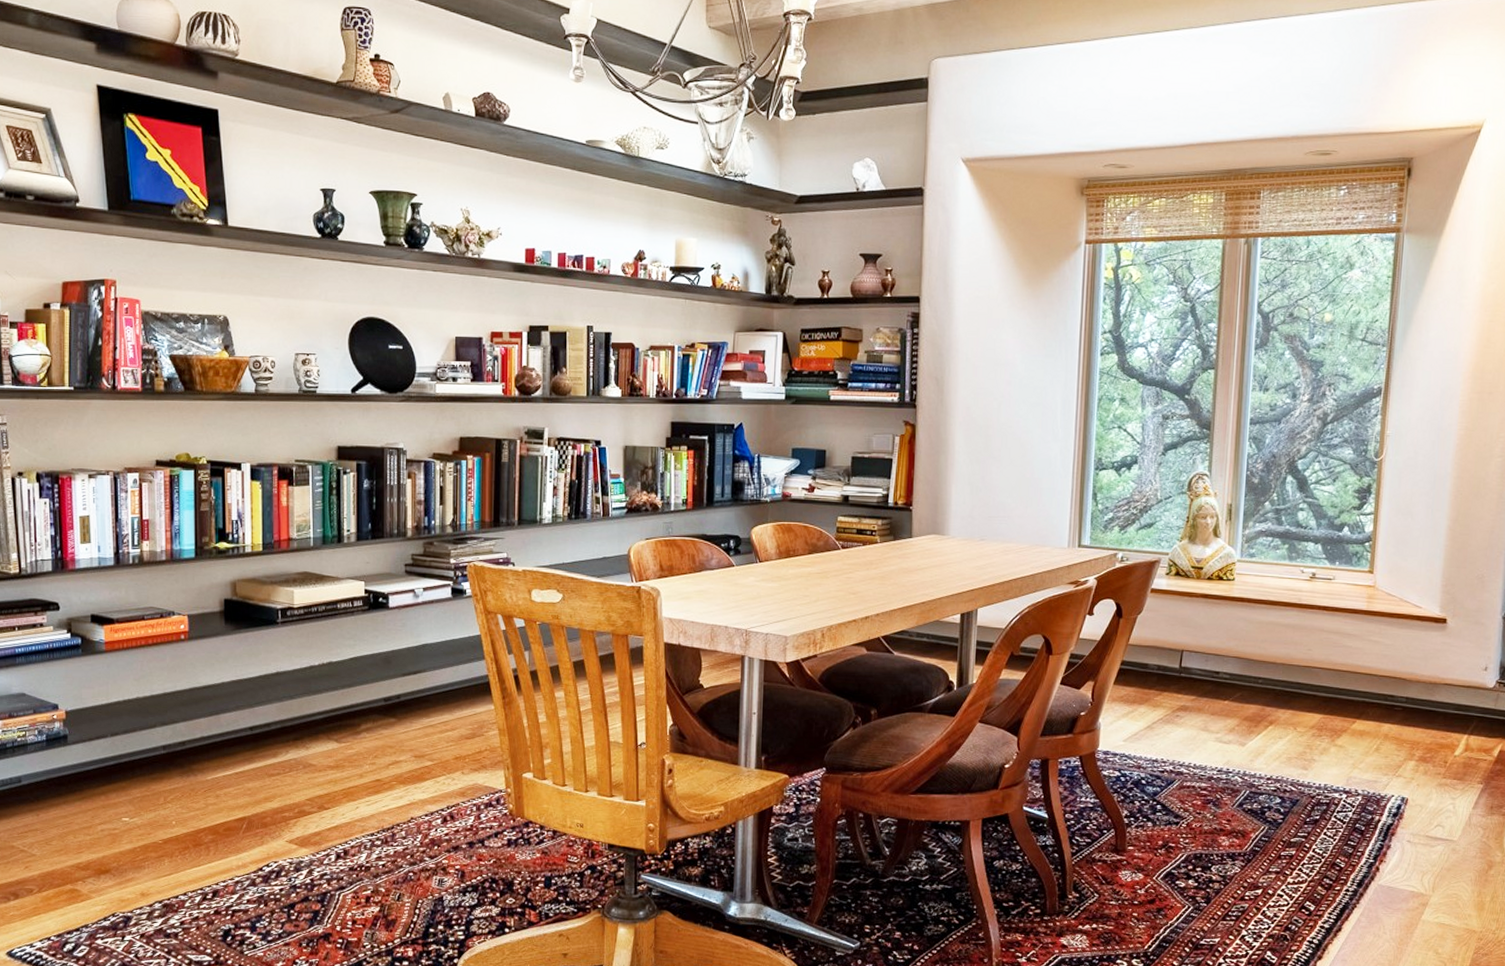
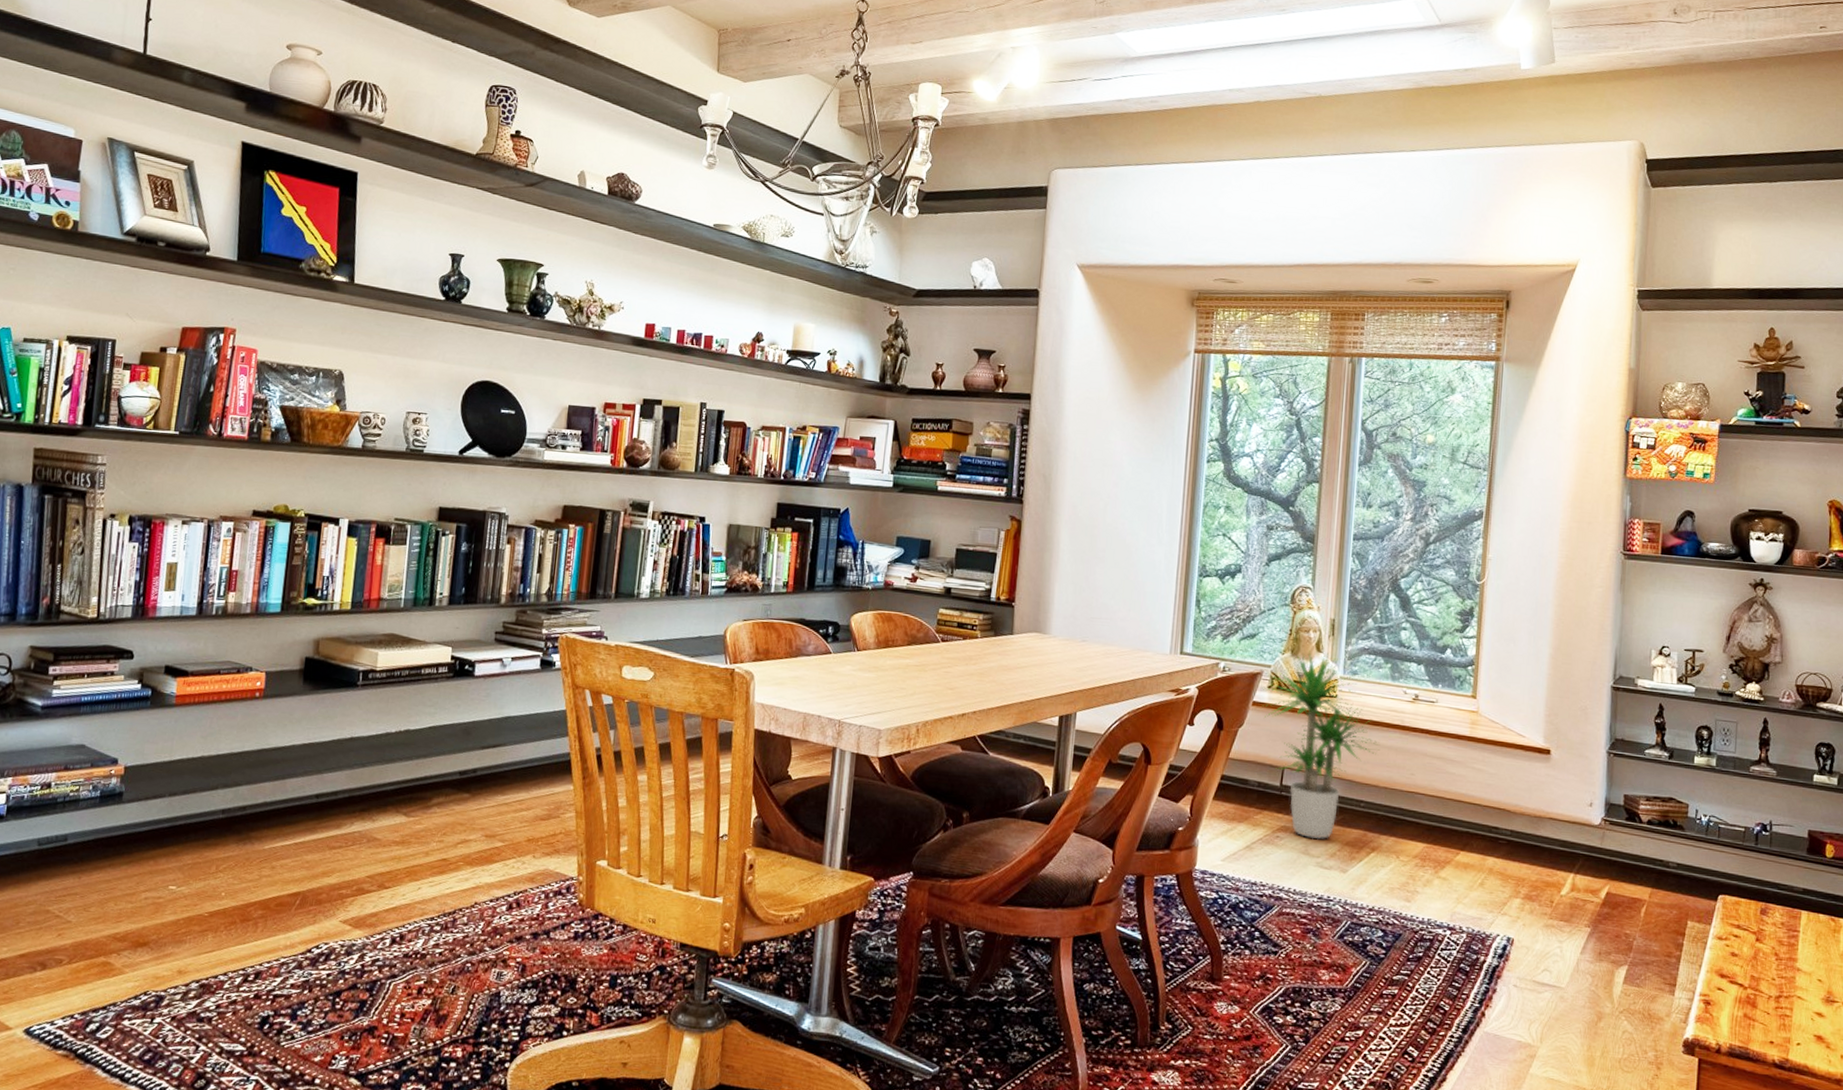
potted plant: none [1160,536,1278,717] -> present [1262,650,1380,840]

